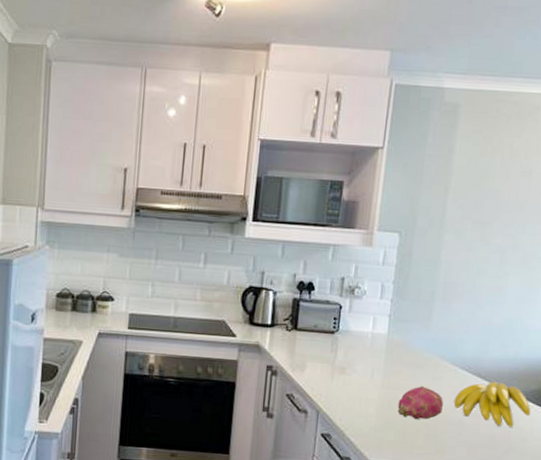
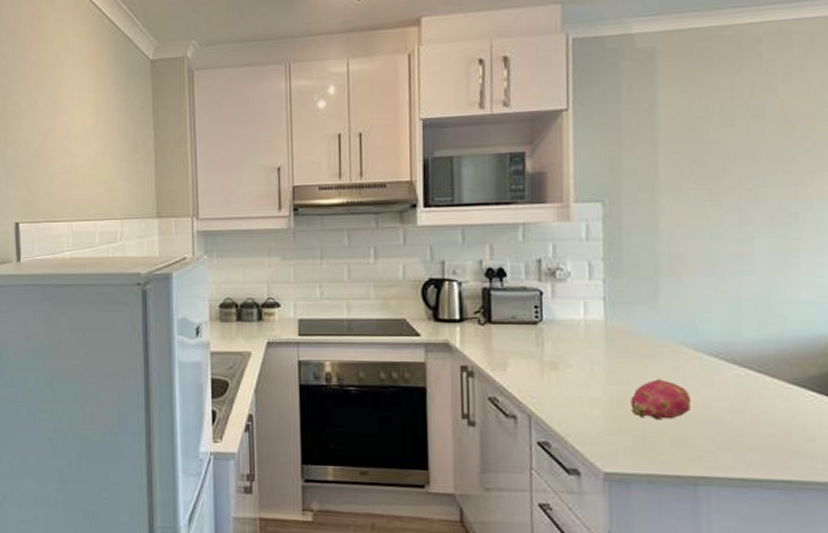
banana: present [453,381,531,428] -> none [704,367,815,425]

